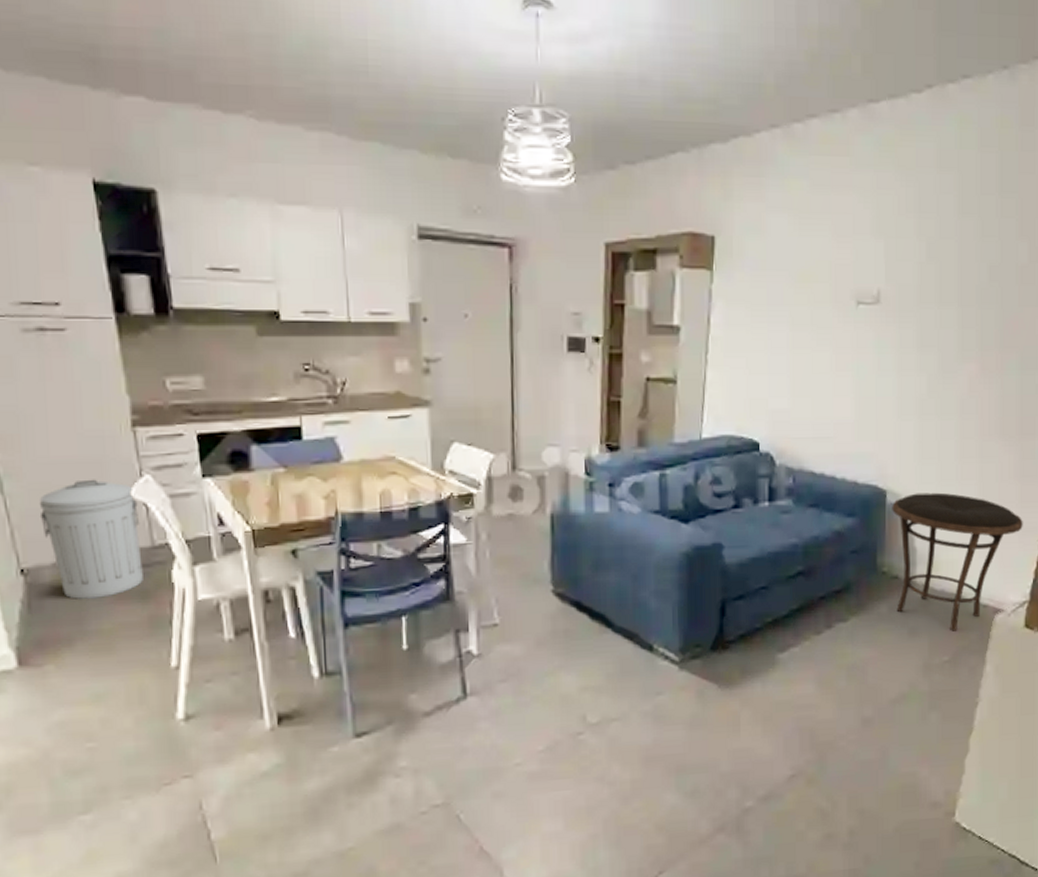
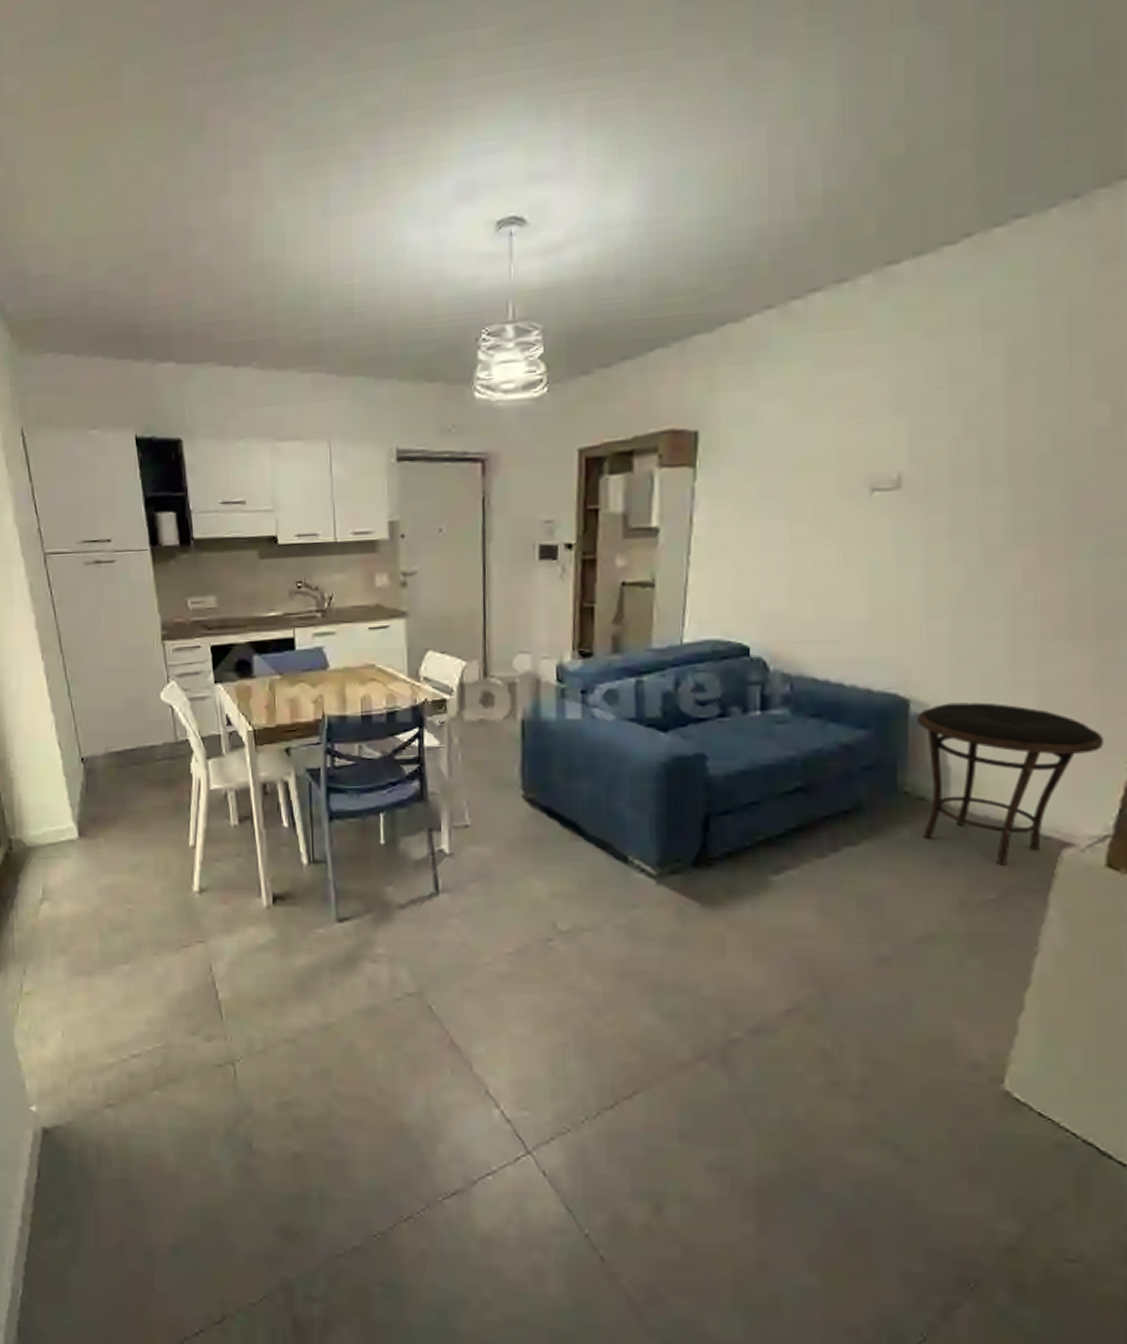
trash can: present [39,479,143,599] -> none [94,684,169,784]

